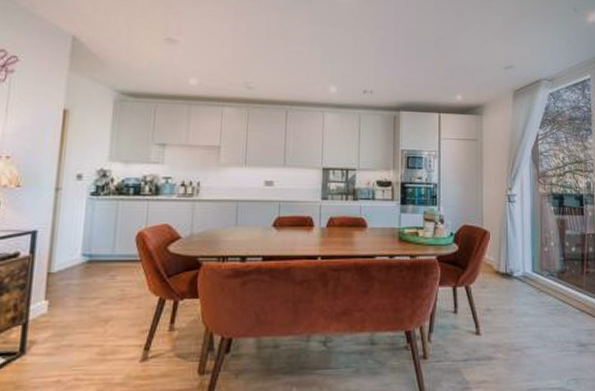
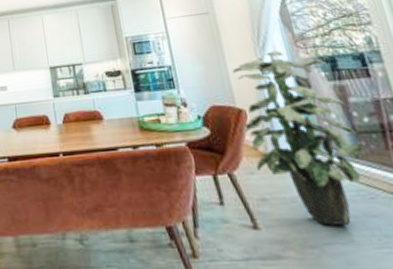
indoor plant: none [485,183,566,334] -> present [232,50,362,227]

